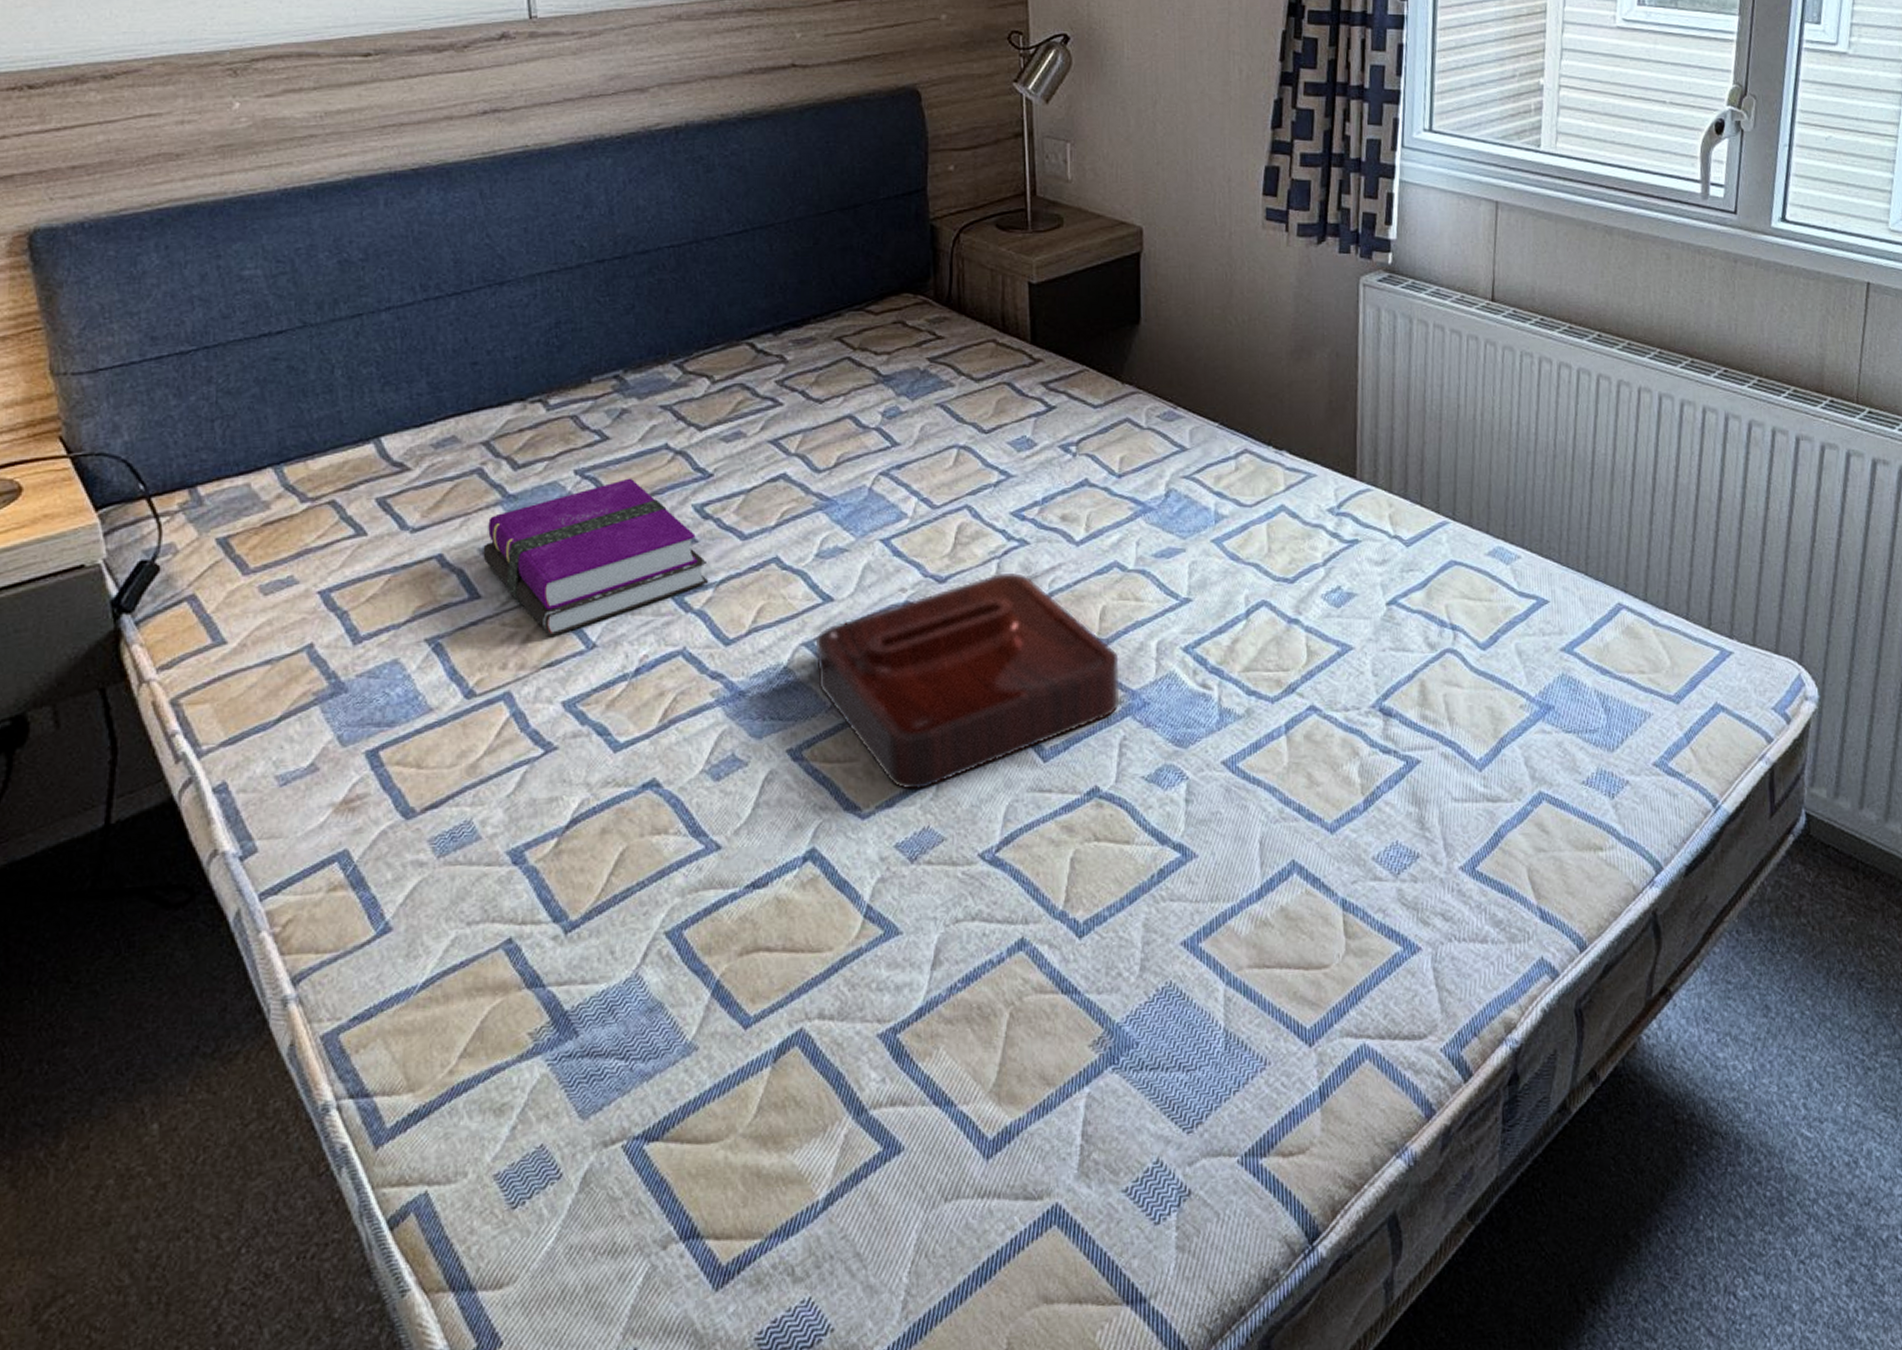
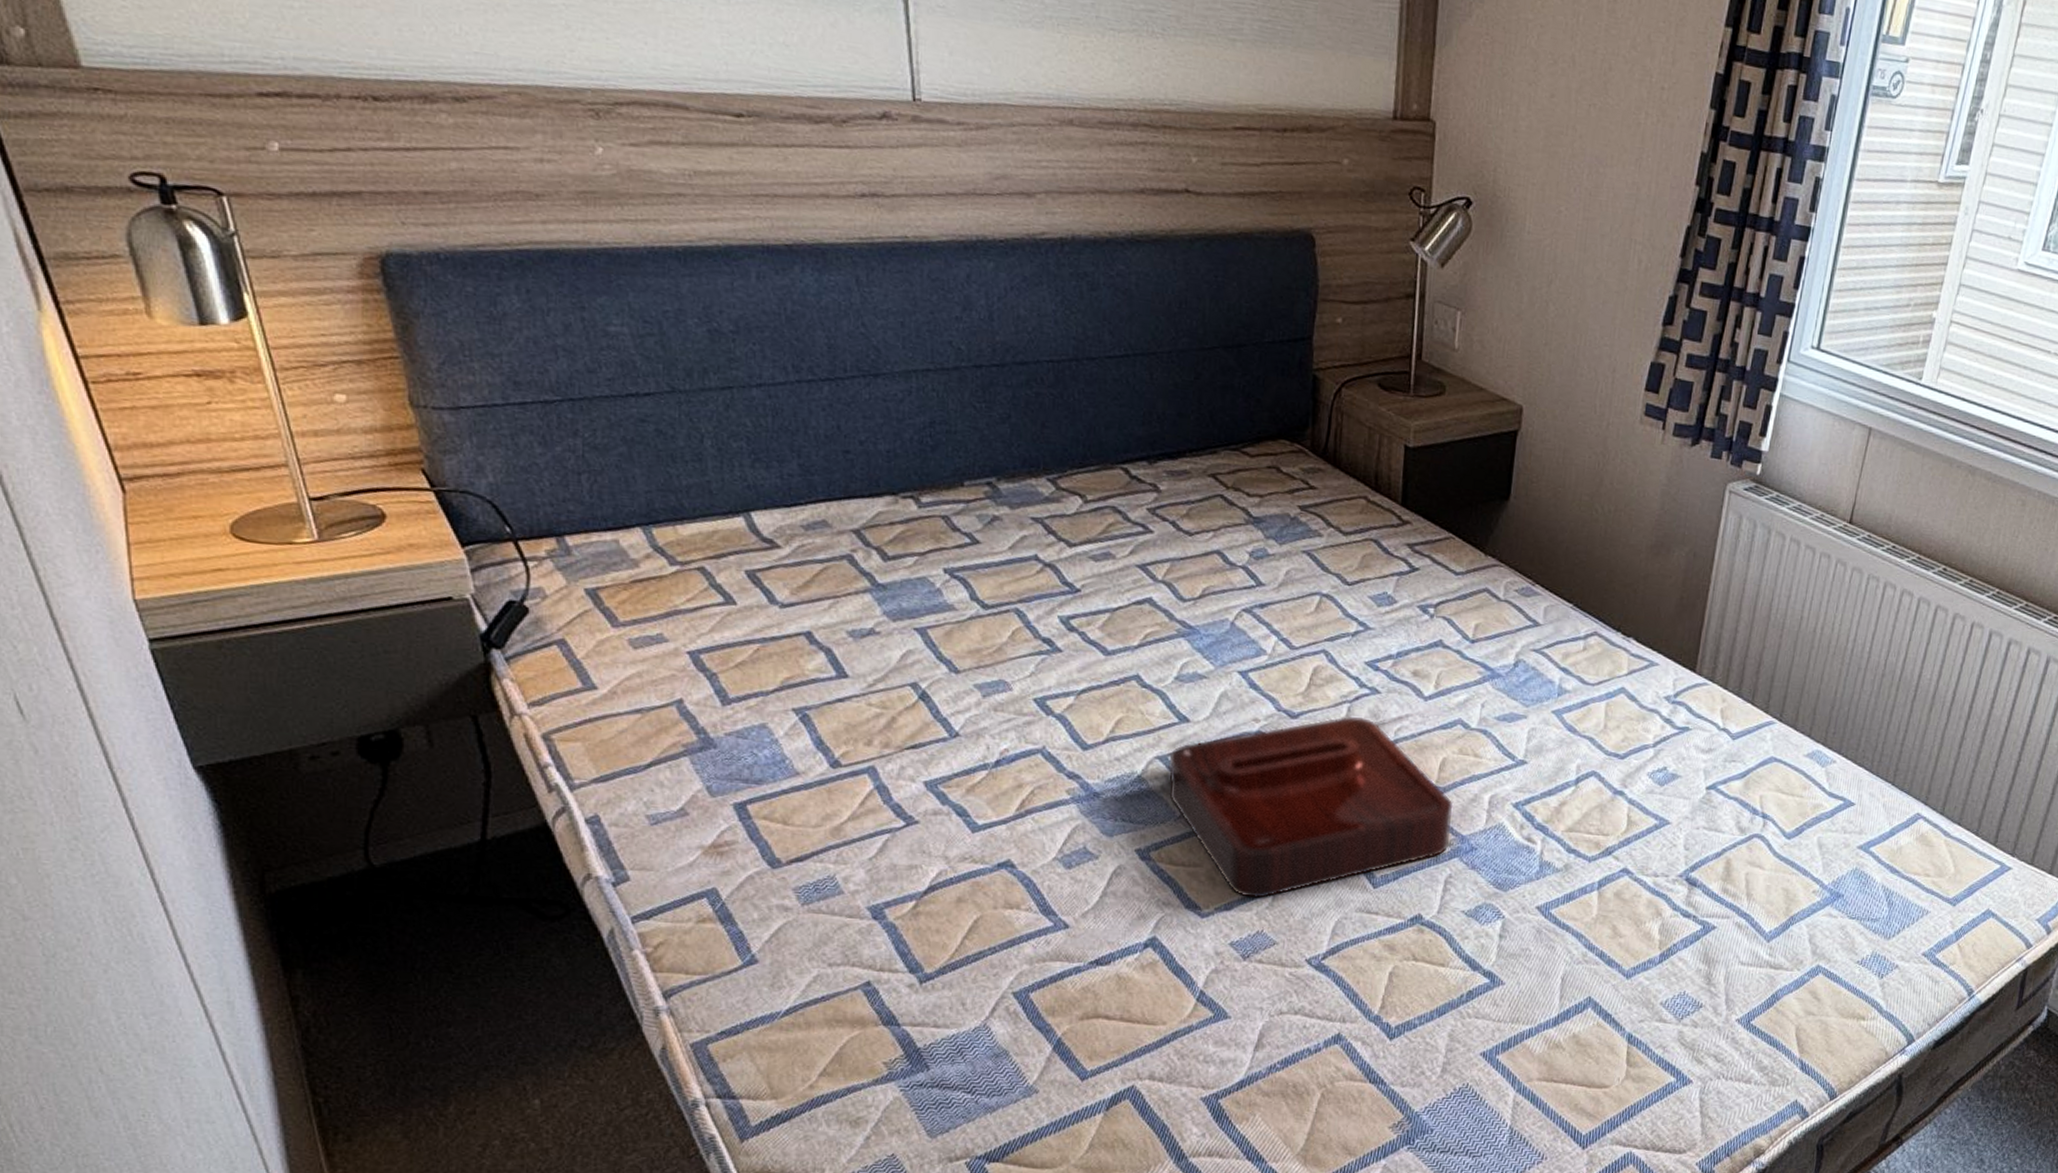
hardback book: present [483,478,709,636] -> none [851,583,1071,721]

